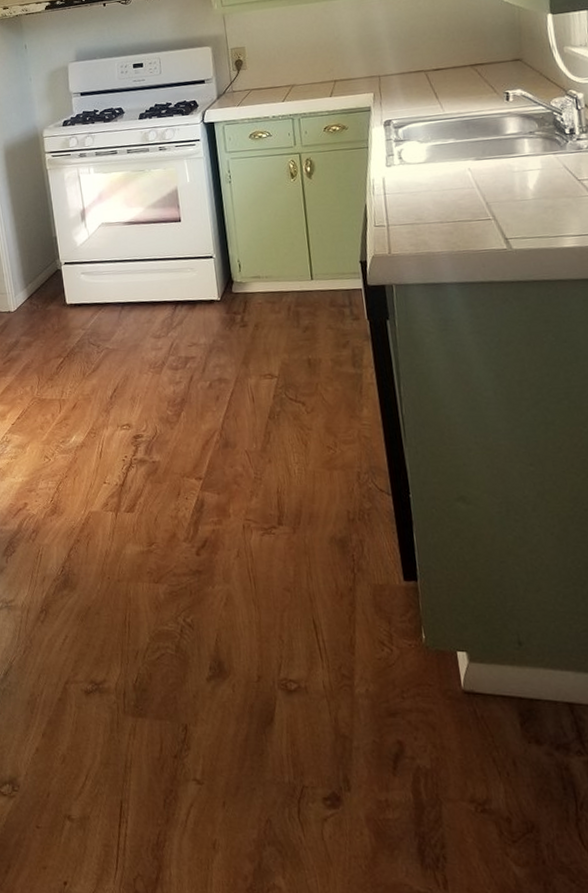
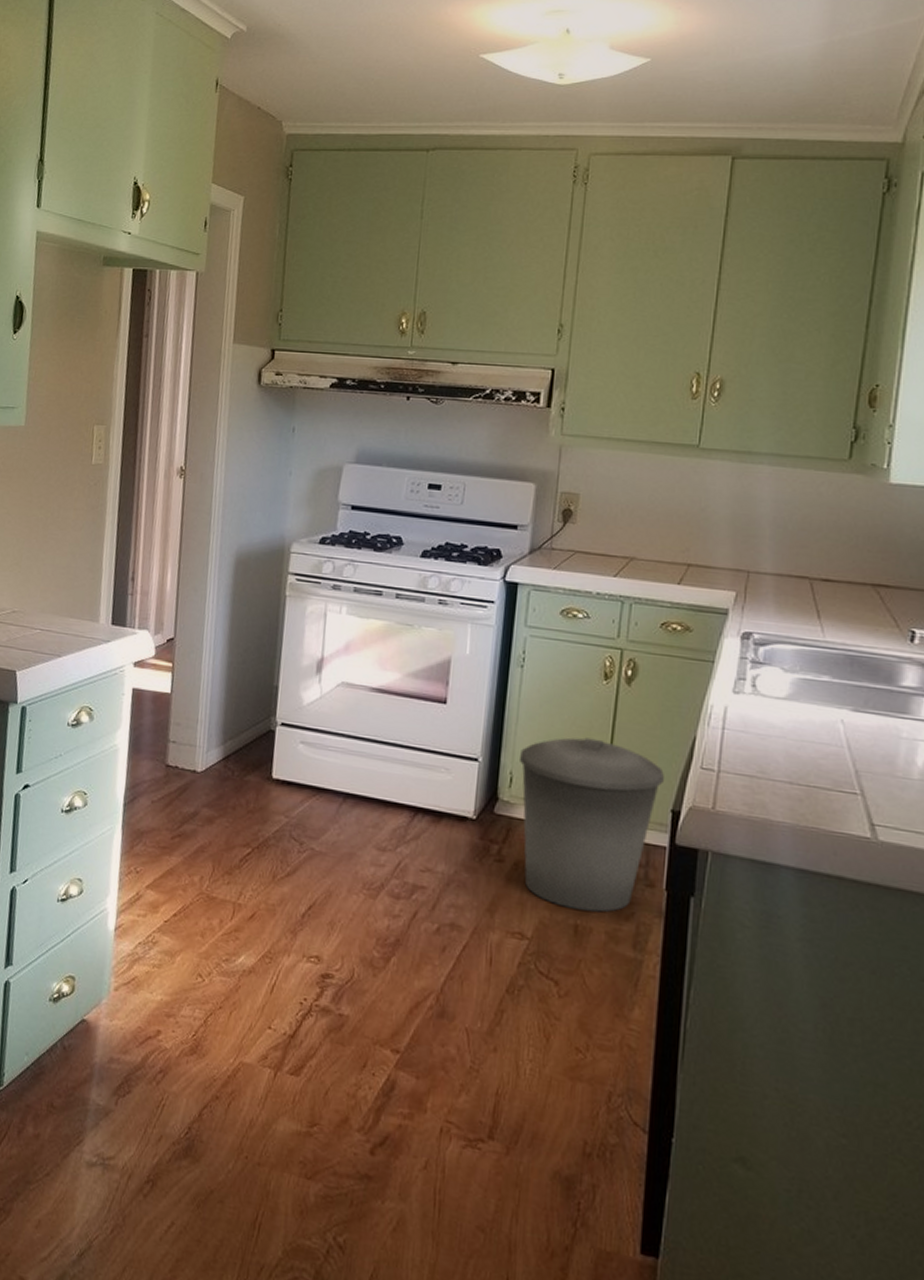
trash can: none [242,222,350,349] -> present [518,737,664,913]

